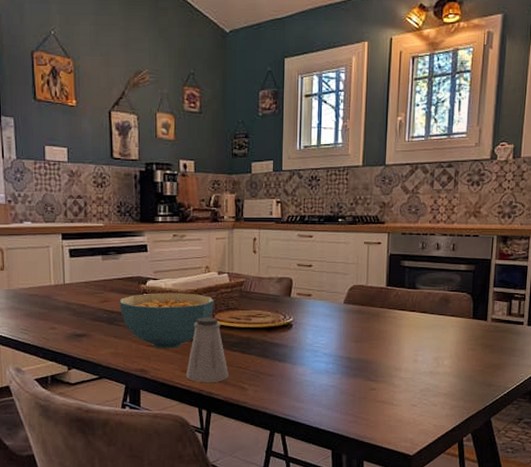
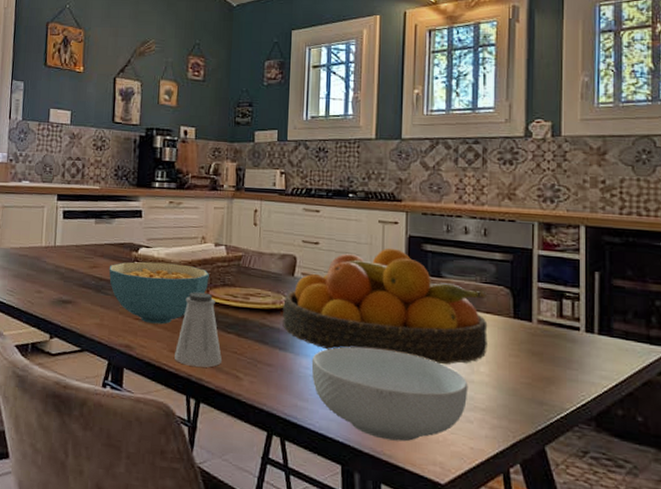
fruit bowl: none [281,266,452,362] -> present [282,248,488,365]
cereal bowl: none [306,353,435,426] -> present [311,346,468,442]

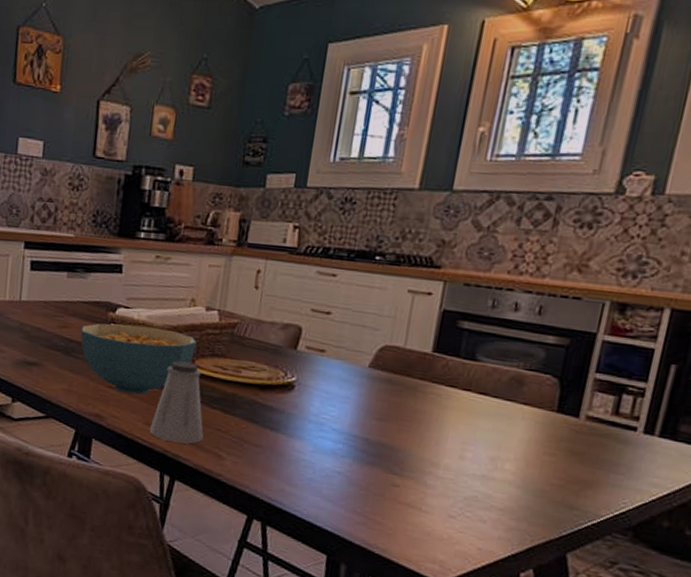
fruit bowl: present [282,248,488,365] -> none [277,322,529,459]
cereal bowl: present [311,346,468,442] -> none [305,431,488,537]

